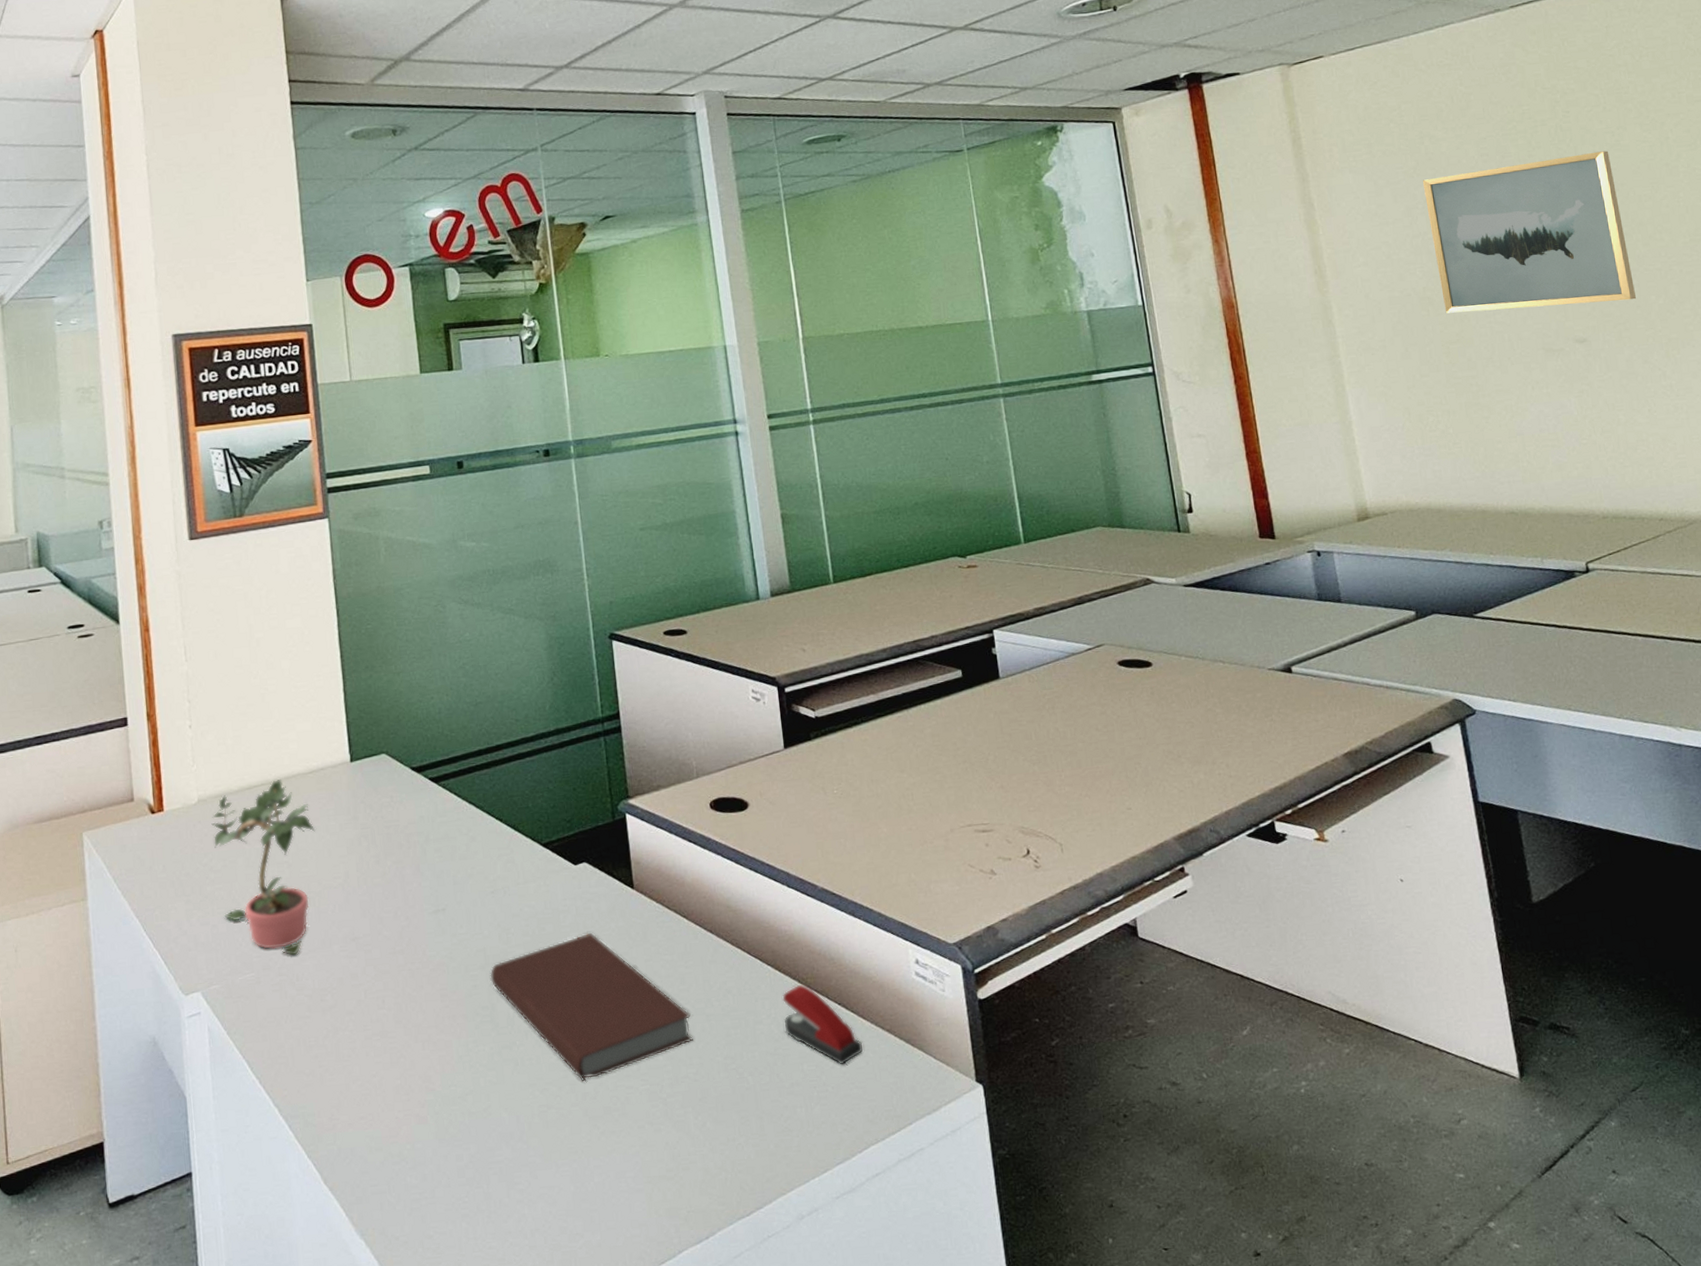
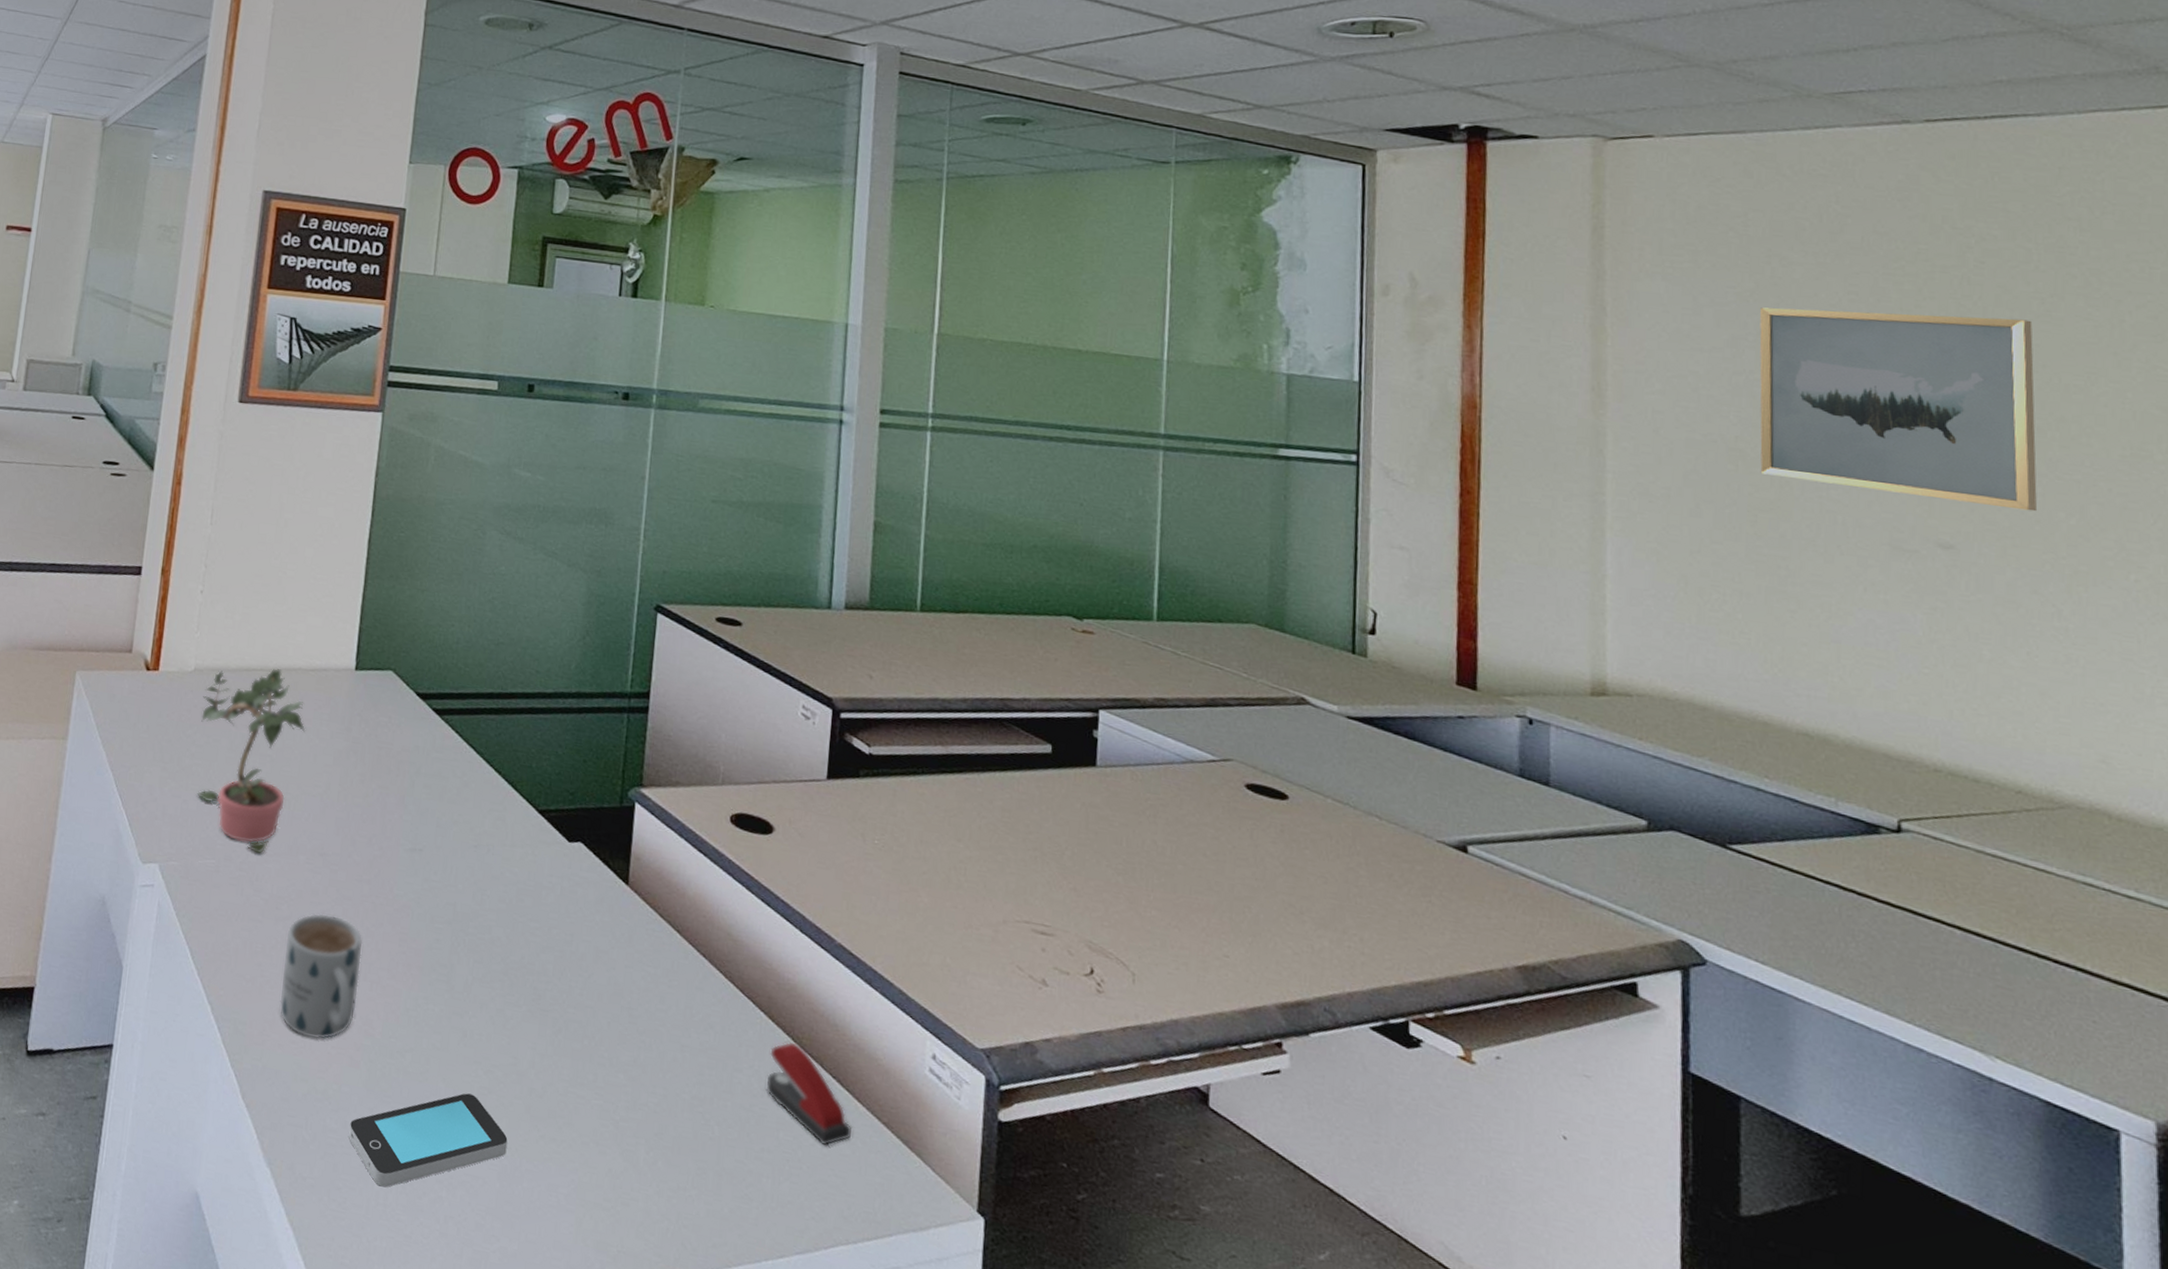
mug: none [335,991,413,1109] -> present [280,913,363,1039]
smartphone: none [429,1114,574,1223] -> present [349,1093,508,1188]
book: present [490,933,693,1081] -> none [455,918,664,1076]

